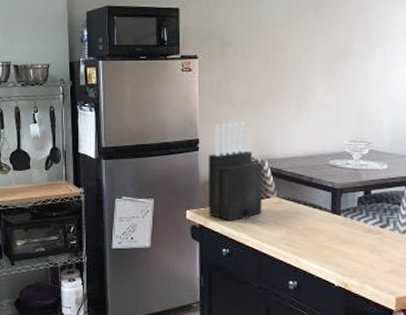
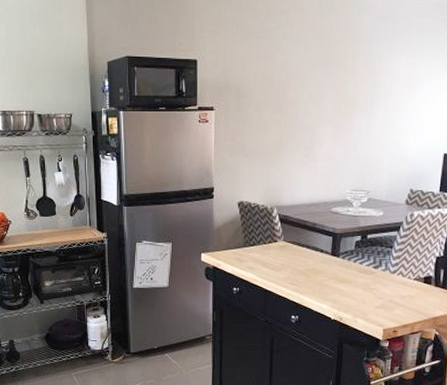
knife block: present [208,121,262,221] -> none [221,171,271,262]

